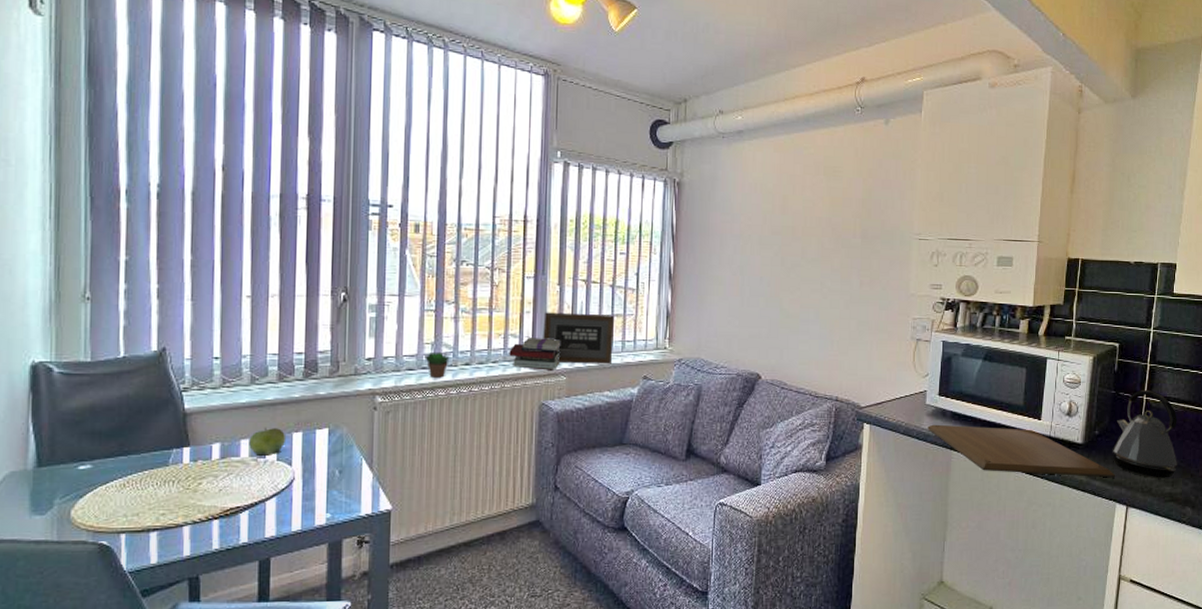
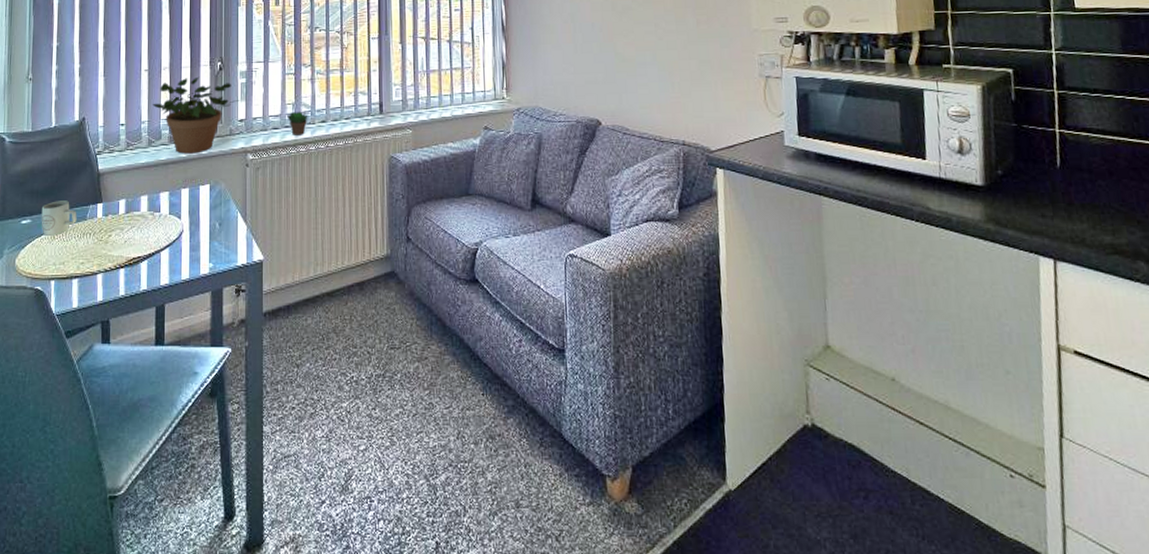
mug: none [105,443,155,485] -> present [41,200,77,237]
fruit: present [249,427,287,456] -> none [147,184,177,210]
potted plant: none [257,307,369,394] -> present [153,76,241,154]
books: present [509,338,561,371] -> none [359,94,406,125]
picture frame: present [543,312,614,364] -> none [388,68,454,118]
chopping board: present [927,424,1116,478] -> none [789,167,1034,226]
kettle: present [1112,389,1178,478] -> none [1023,120,1118,226]

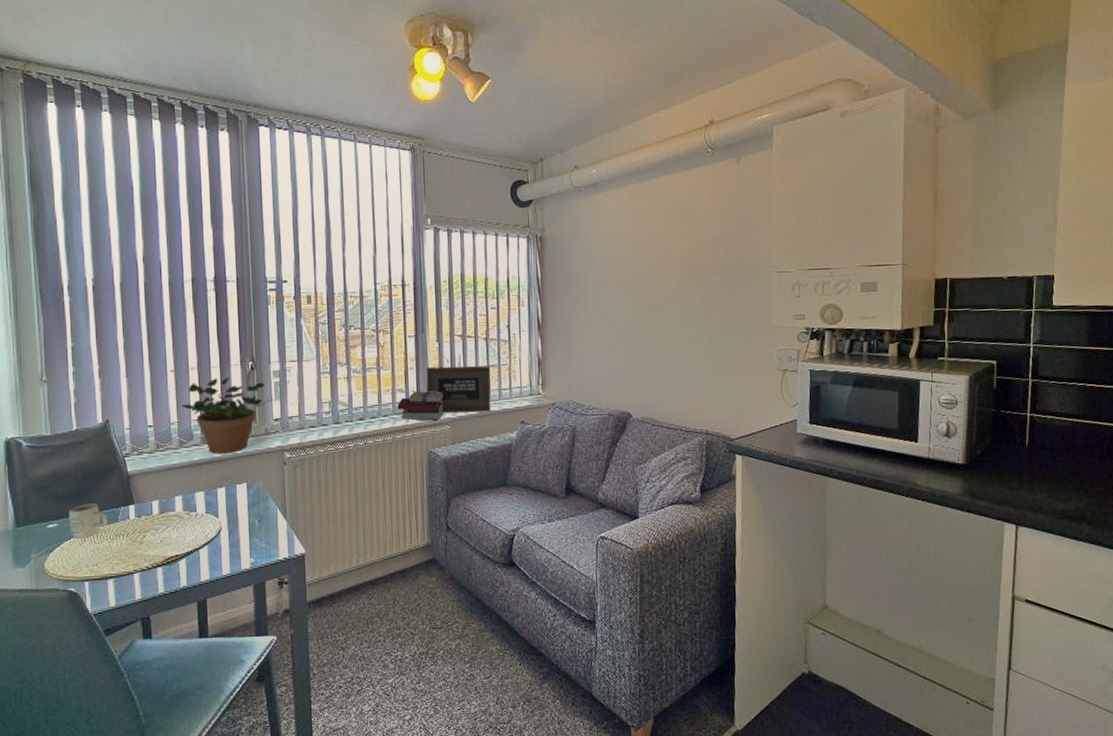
succulent plant: present [286,111,308,135] -> none [323,409,346,433]
books: none [359,94,406,125] -> present [397,391,444,421]
picture frame: none [388,68,454,118] -> present [426,366,491,414]

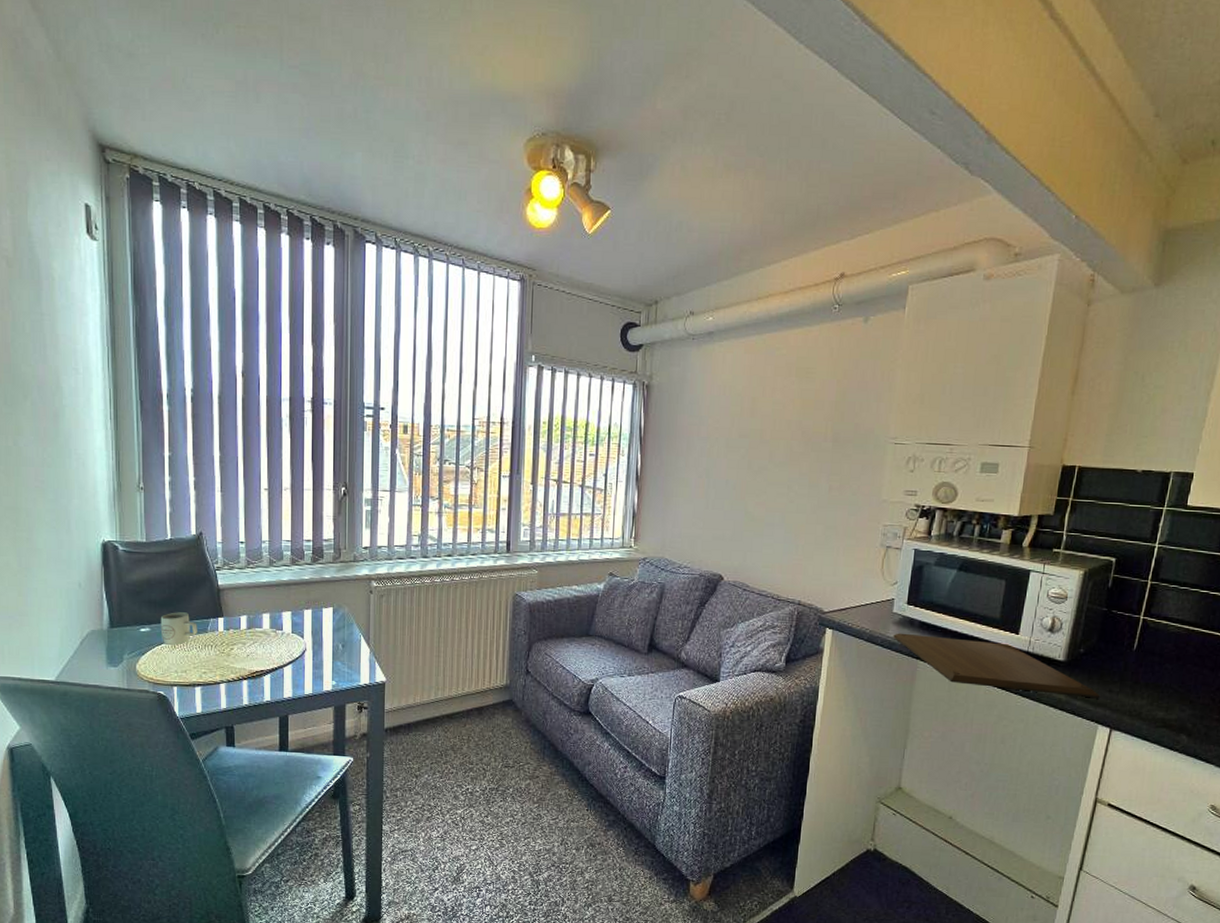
potted plant: present [181,376,275,454] -> none [273,500,365,577]
books: present [397,391,444,421] -> none [486,533,534,564]
picture frame: present [426,366,491,414] -> none [517,509,583,561]
chopping board: none [800,452,1002,498] -> present [893,633,1101,699]

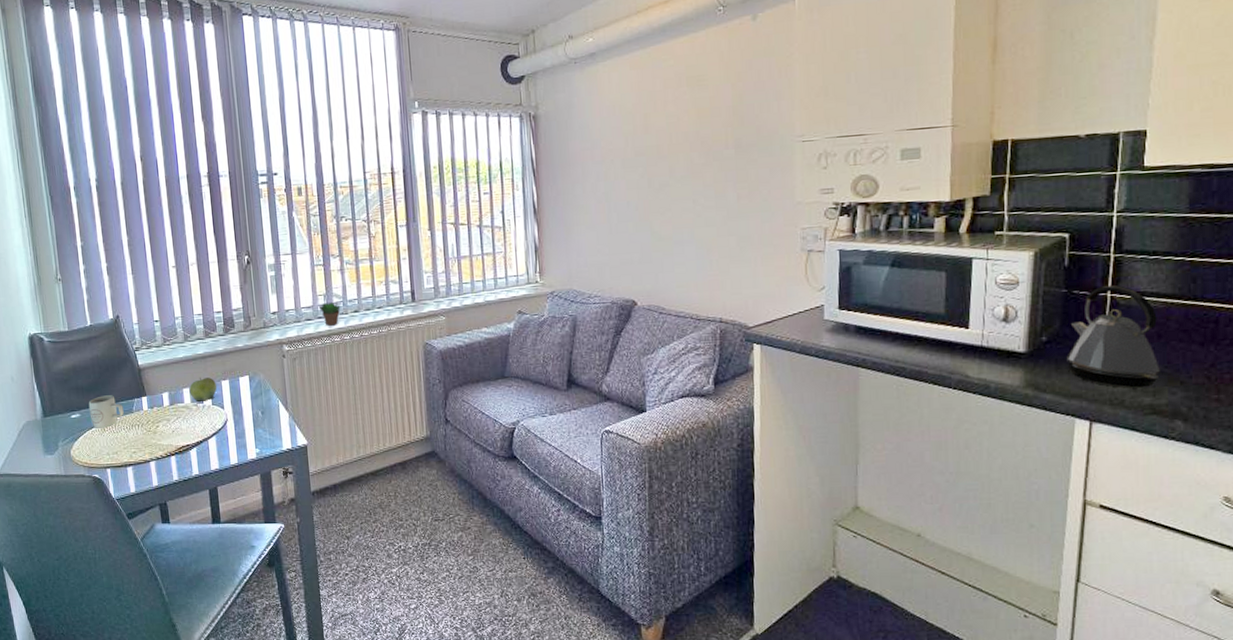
fruit: none [269,604,299,628] -> present [189,377,218,402]
succulent plant: none [412,543,434,567] -> present [318,302,341,326]
chopping board: present [893,633,1101,699] -> none [828,339,1073,390]
kettle: none [1098,608,1179,703] -> present [1066,285,1161,388]

